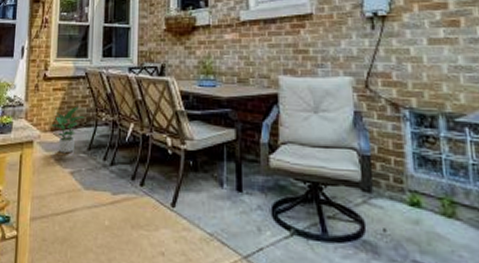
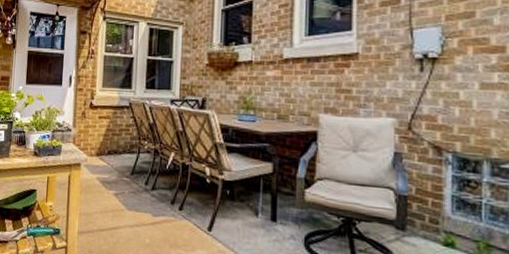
potted plant: present [51,106,85,154] -> none [97,134,128,177]

